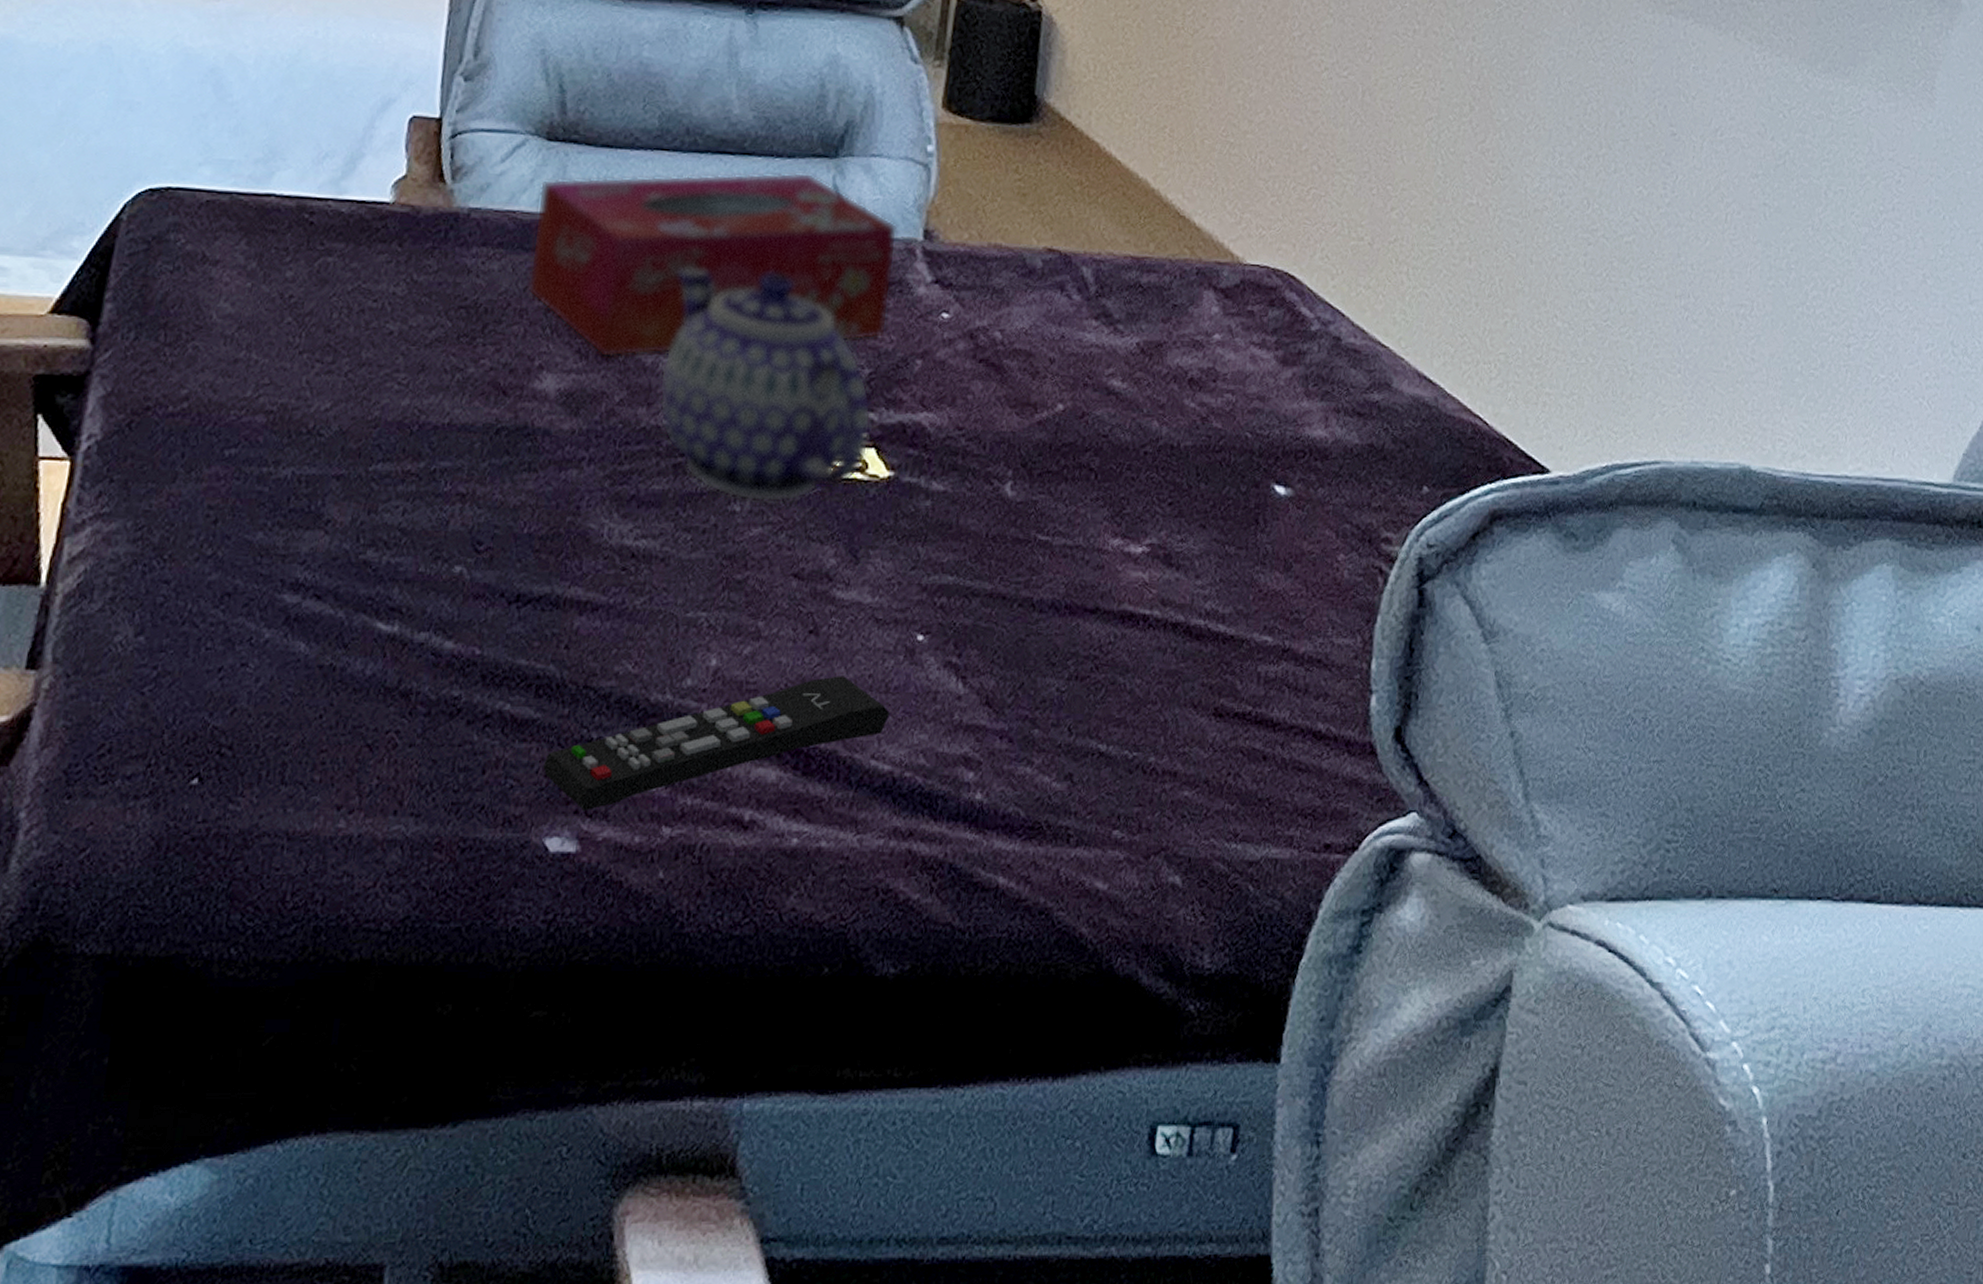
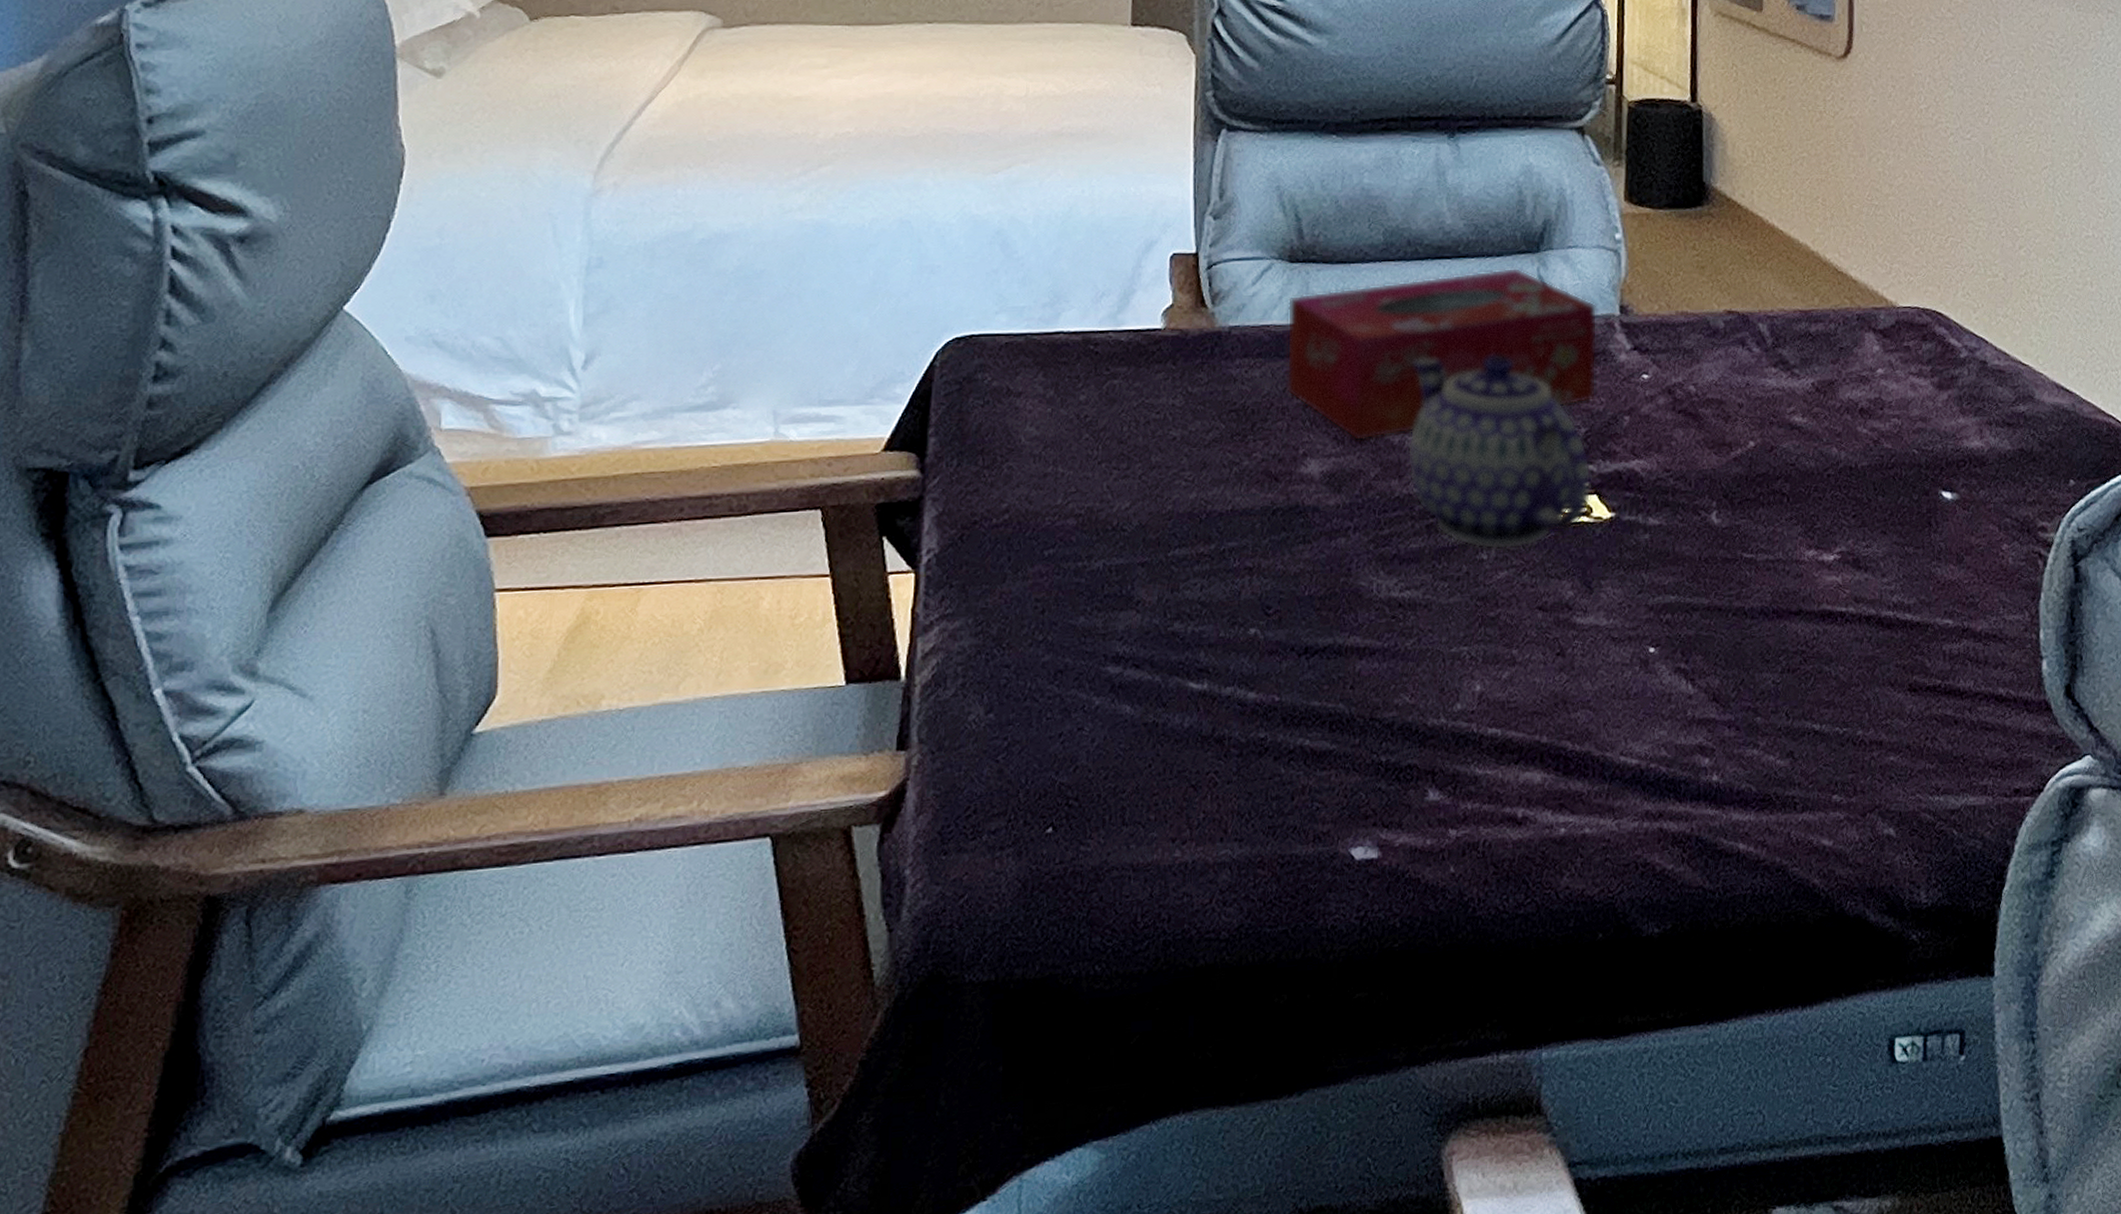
remote control: present [543,676,890,812] -> none [1343,688,1632,824]

